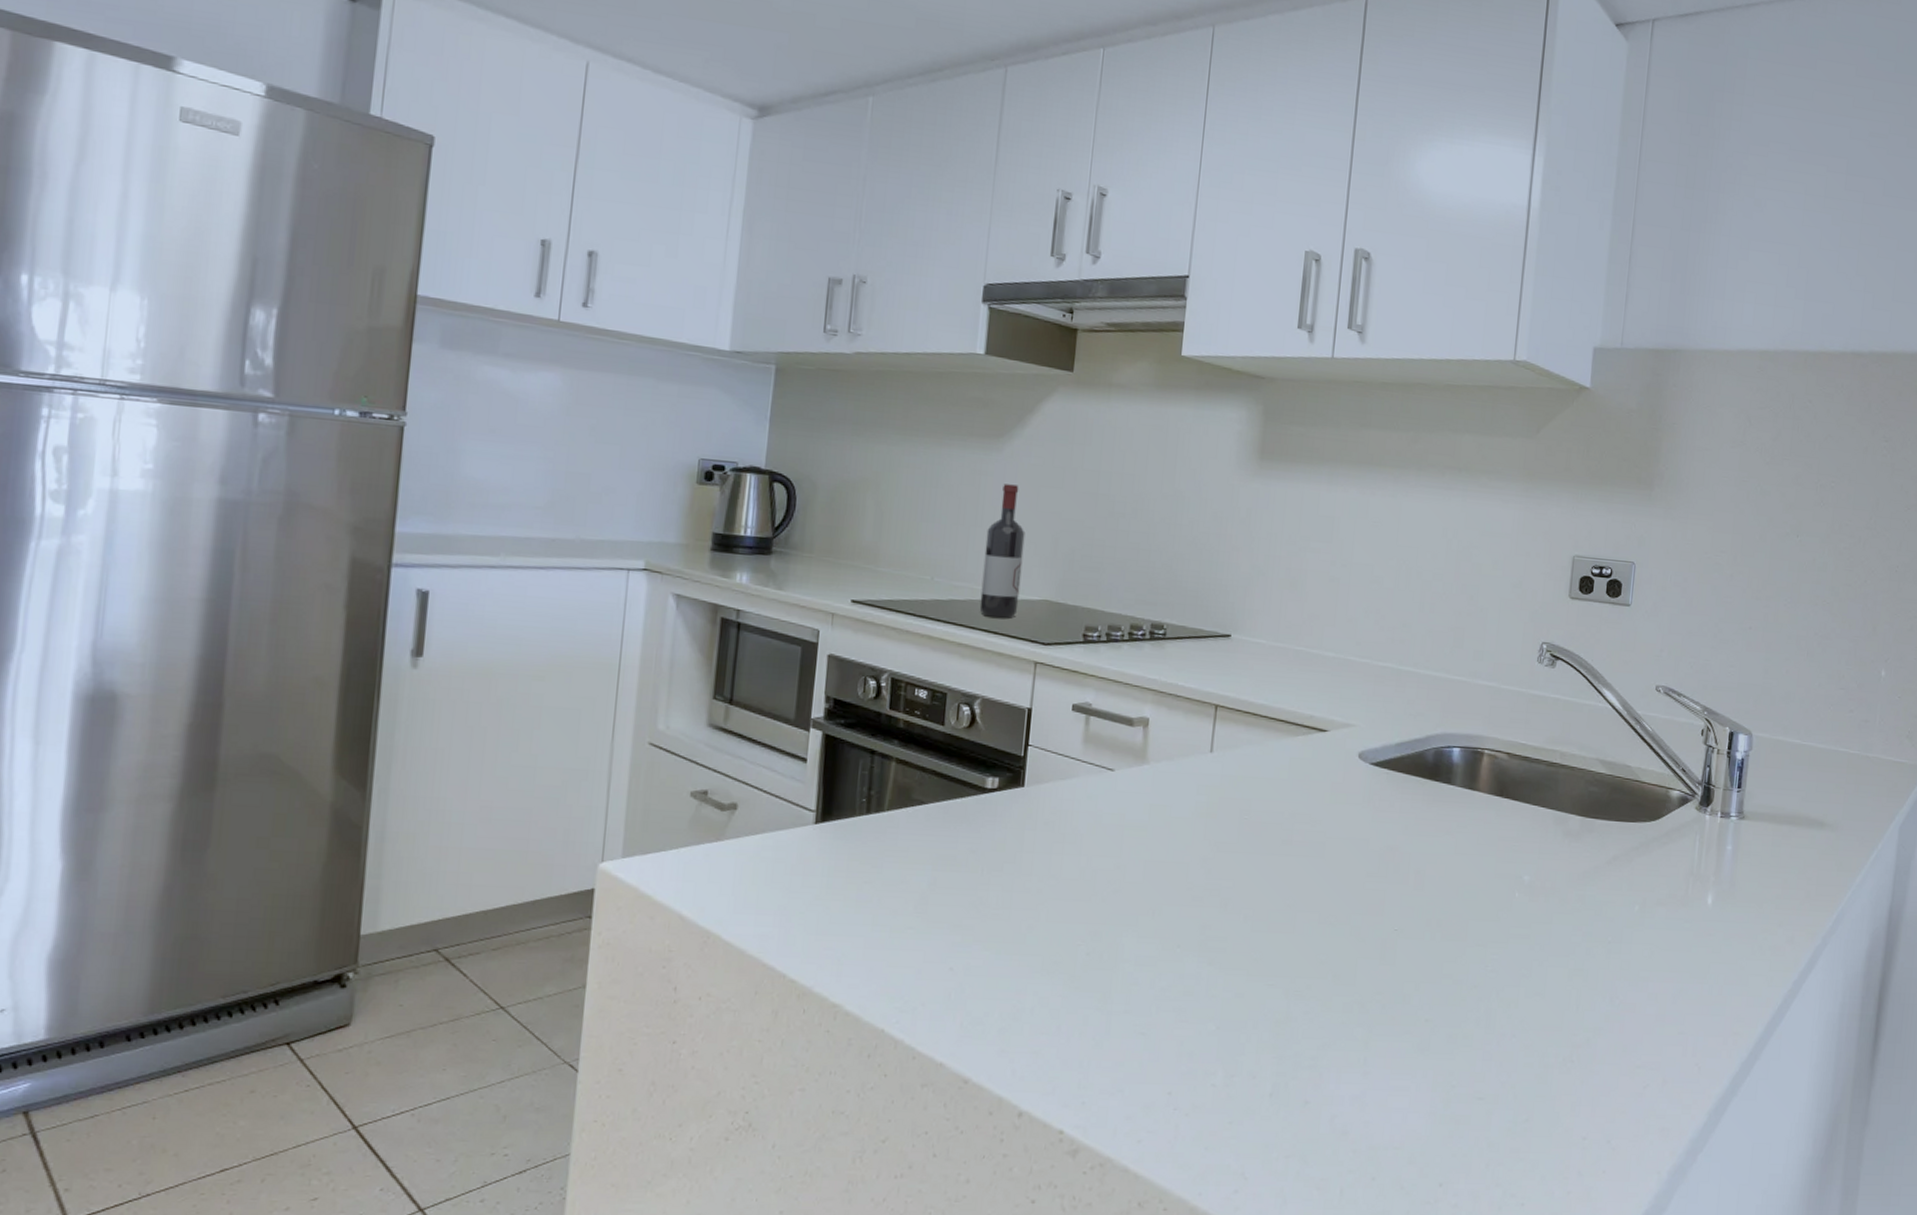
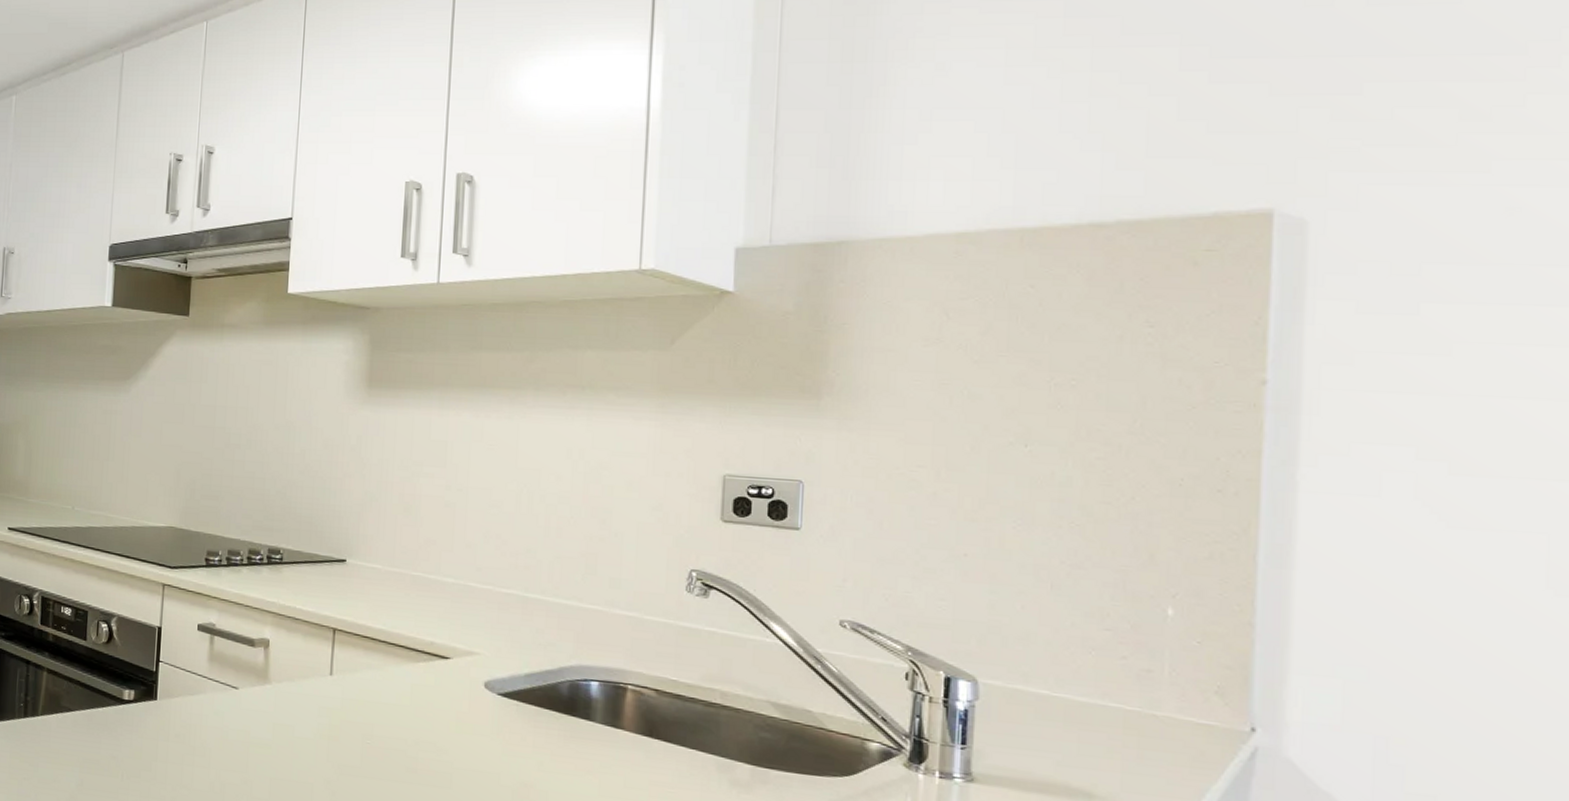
wine bottle: present [979,484,1025,620] -> none [113,421,151,545]

